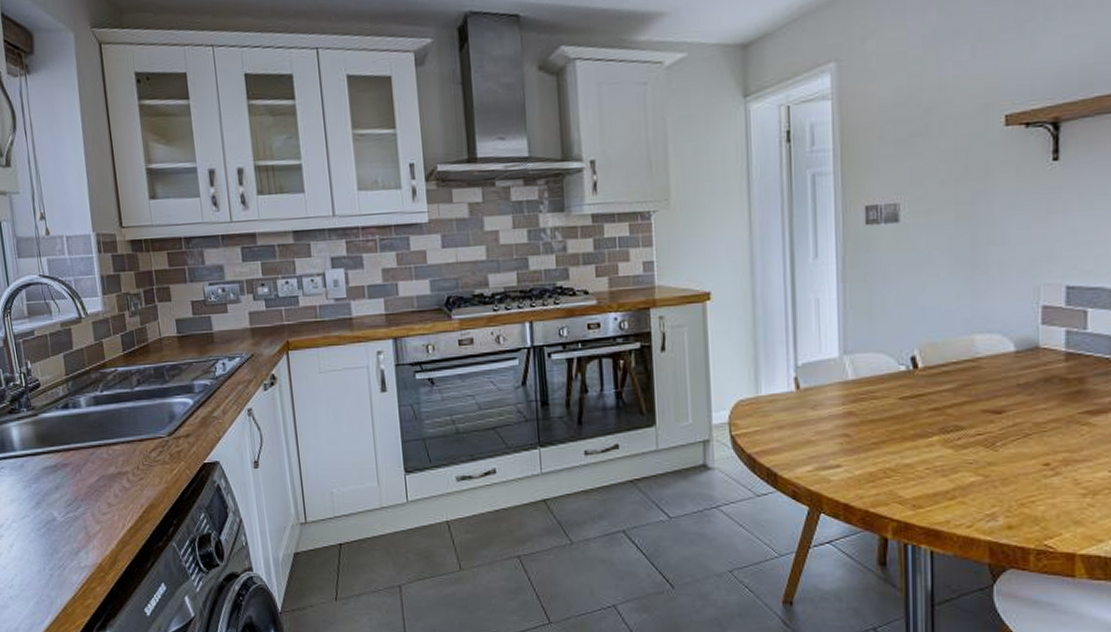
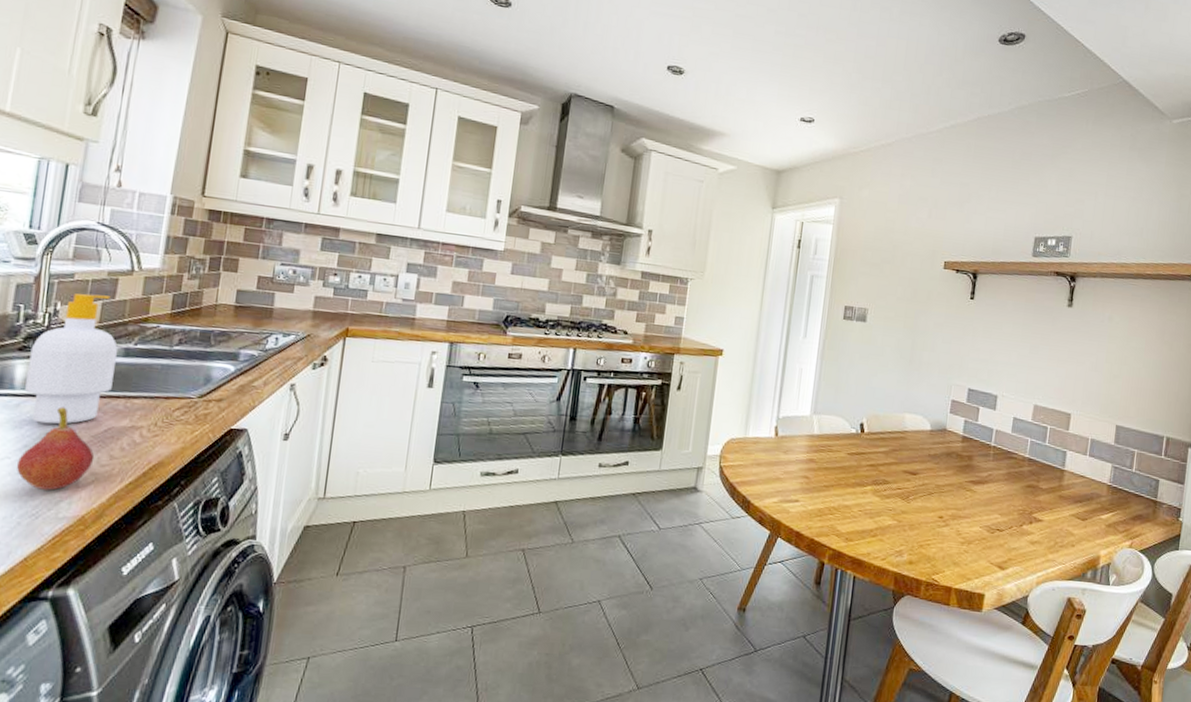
soap bottle: none [18,347,93,480] -> present [25,293,119,425]
fruit: none [35,462,96,542] -> present [16,406,95,491]

